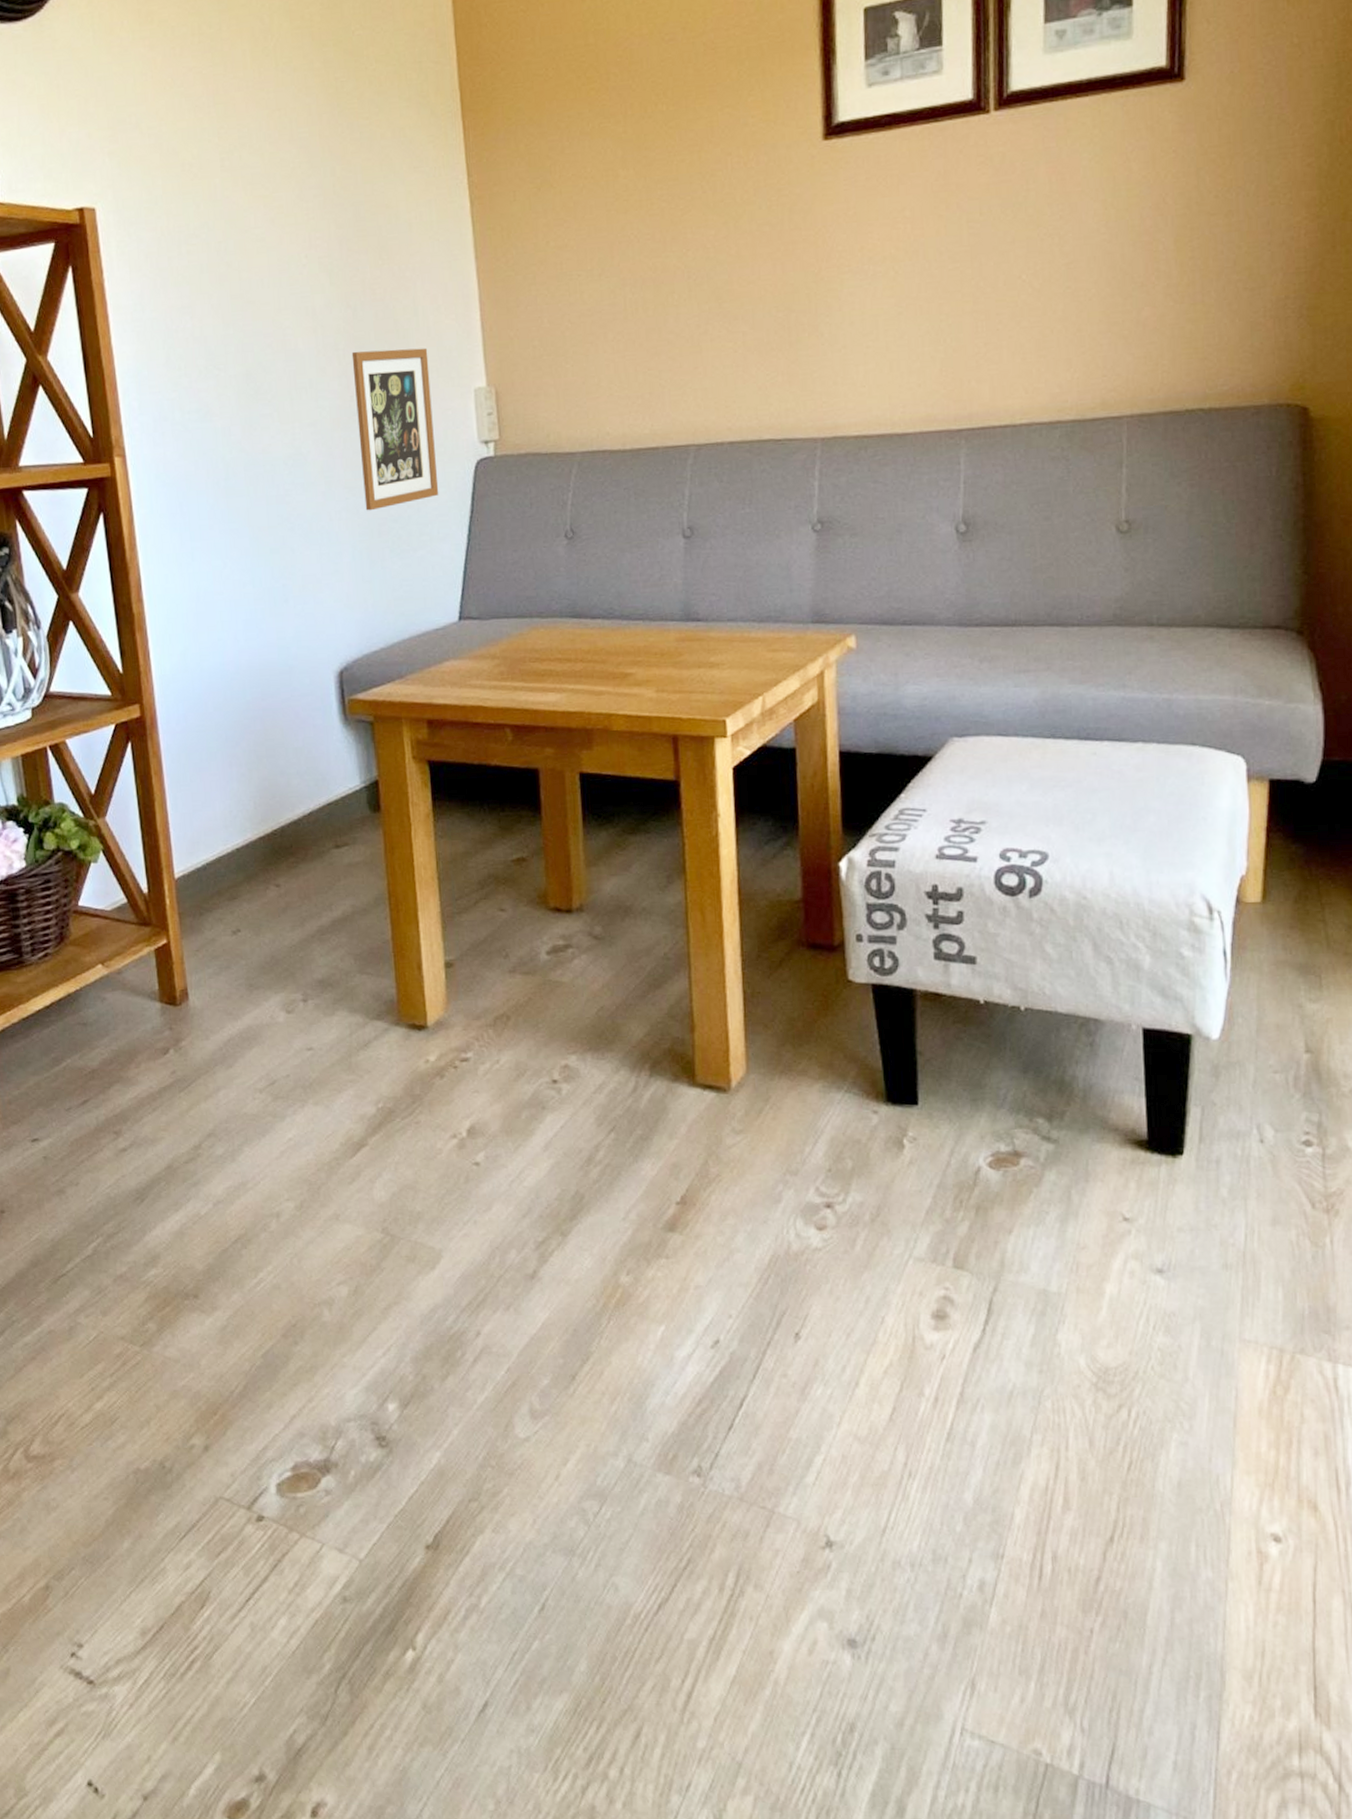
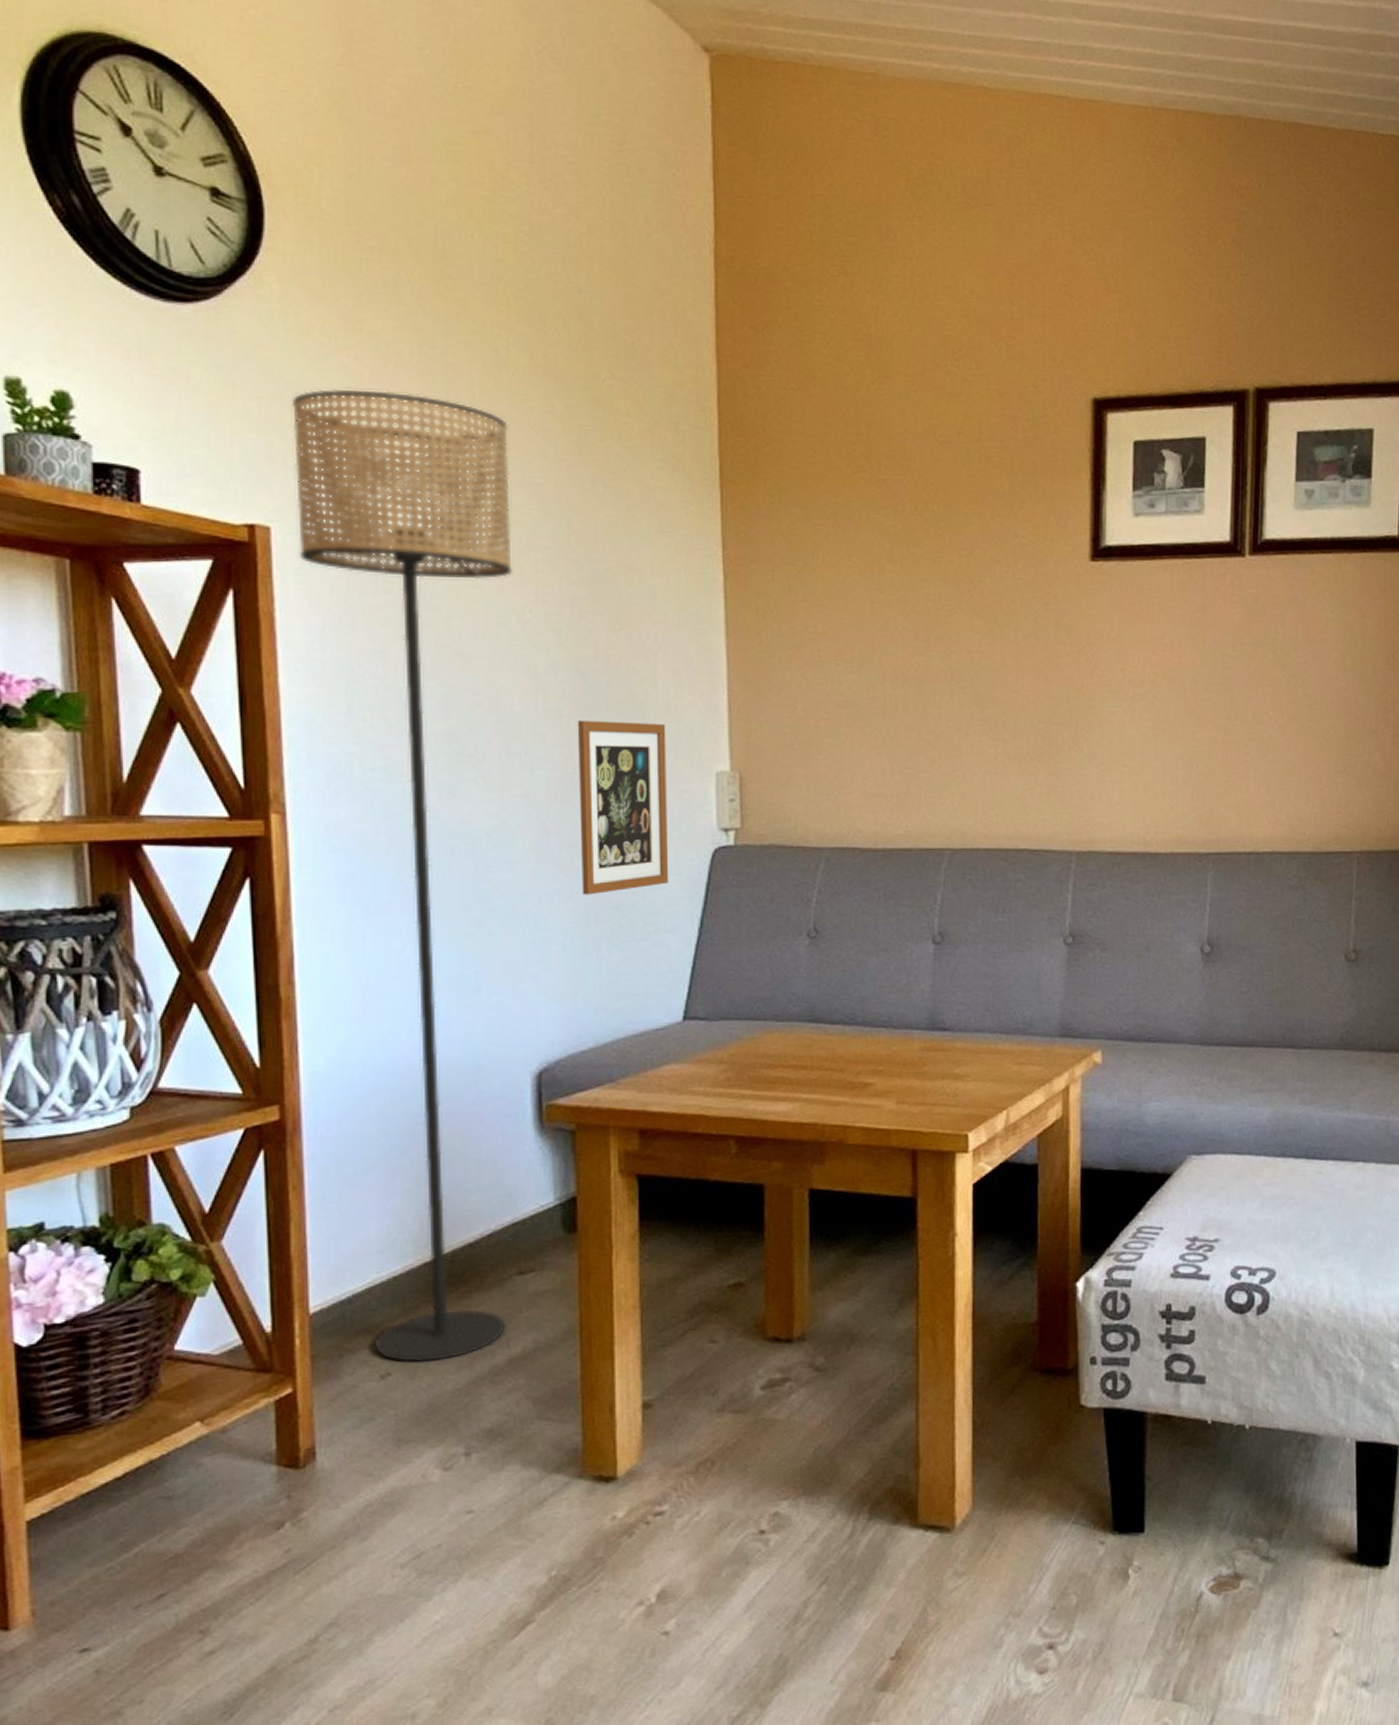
floor lamp: none [102,72,328,922] -> present [291,389,512,1363]

